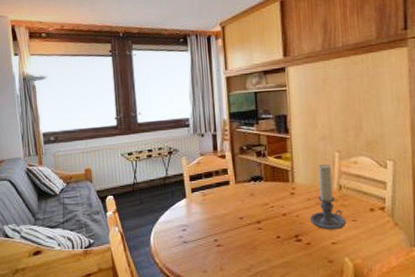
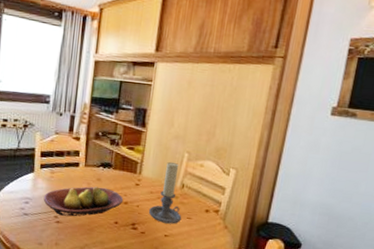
fruit bowl: none [200,202,282,238] -> present [43,186,124,217]

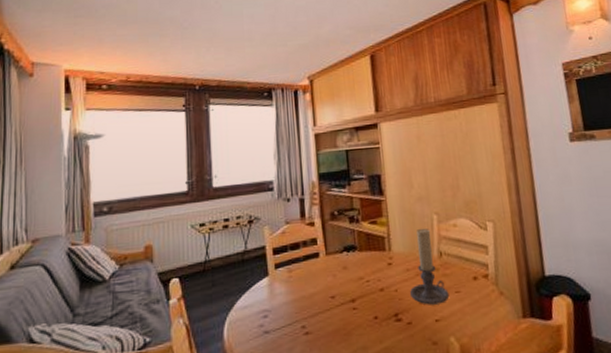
fruit bowl: present [43,186,124,217] -> none [284,276,379,324]

